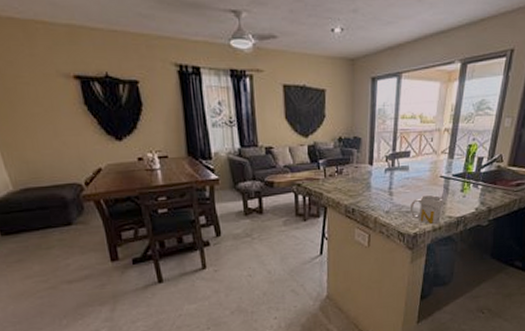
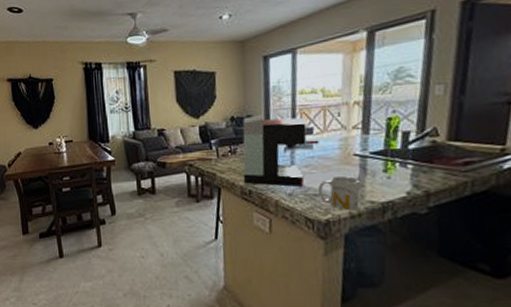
coffee maker: none [348,136,414,205] -> present [242,114,320,187]

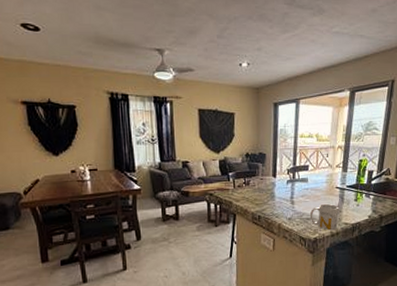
coffee maker: present [242,114,320,187] -> none [254,152,313,213]

